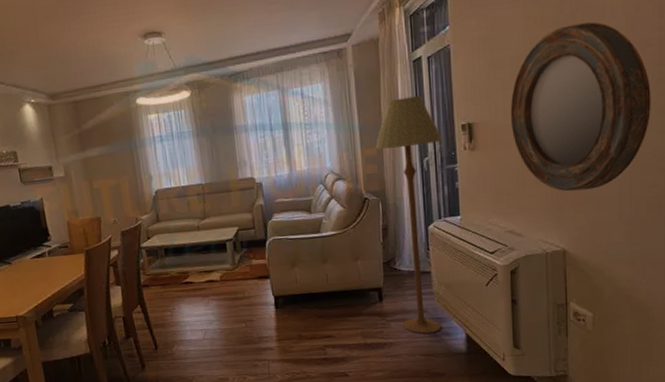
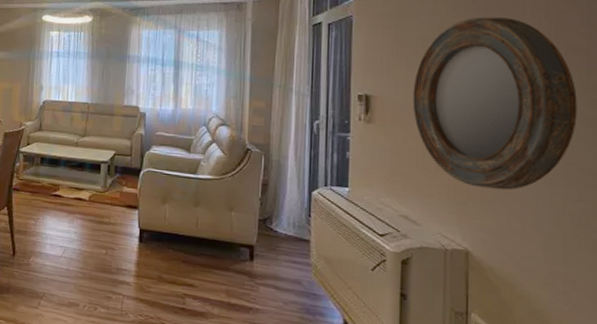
floor lamp: present [376,95,442,334] -> none [265,57,336,310]

